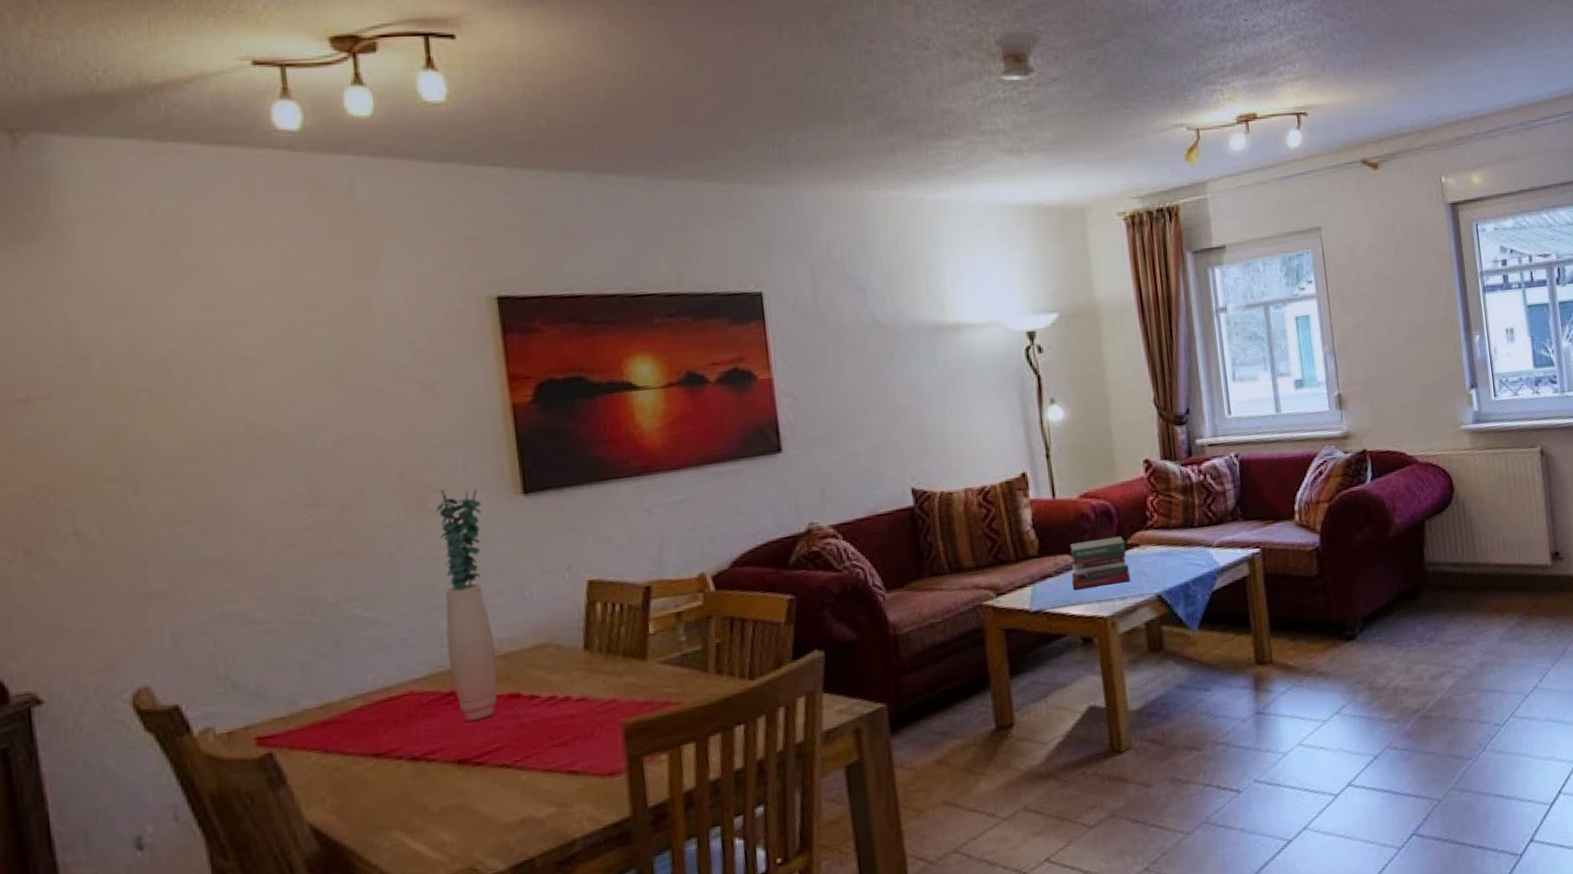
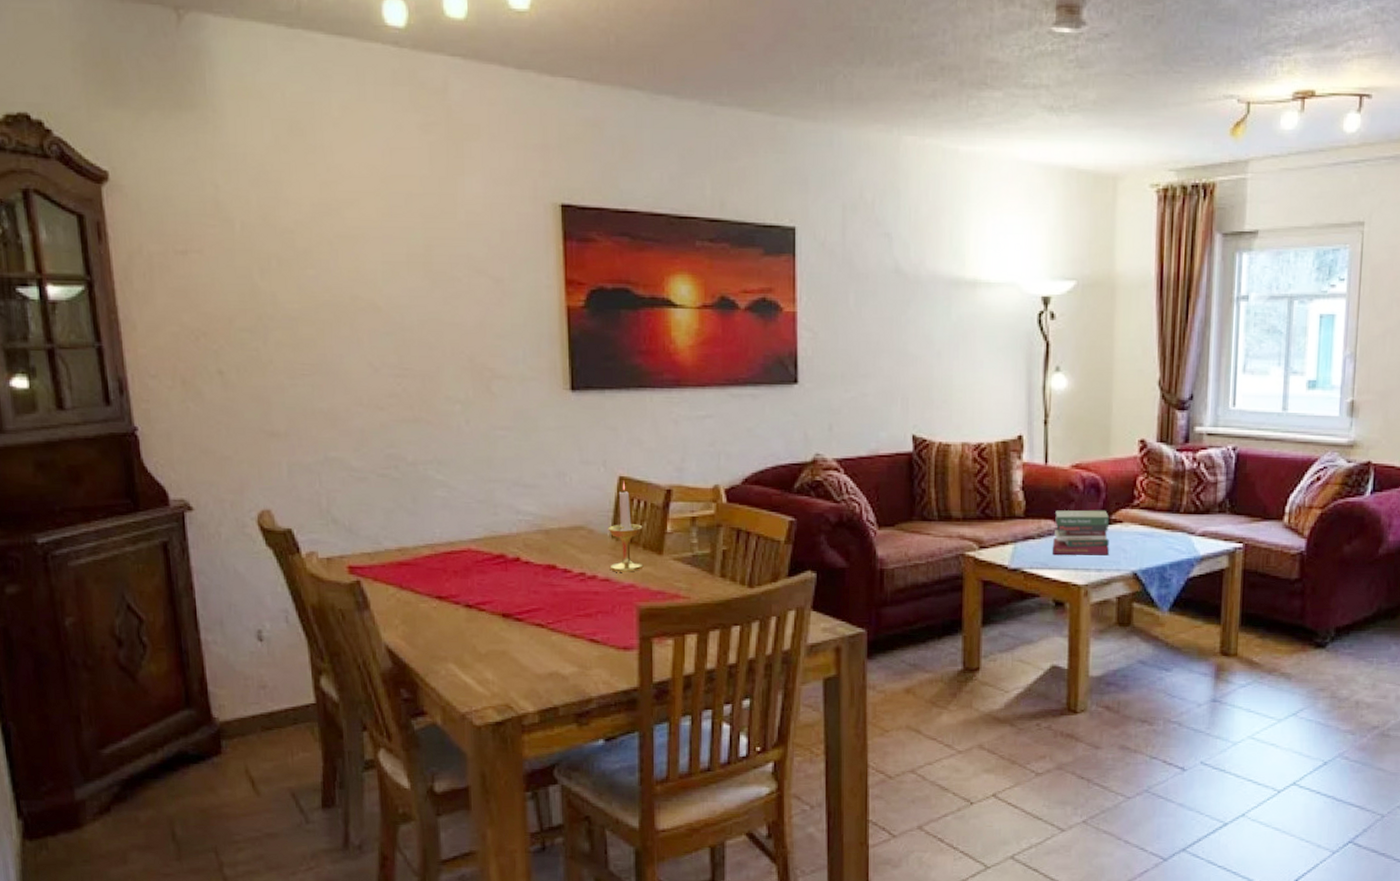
vase: present [436,489,498,723] -> none [498,377,539,584]
candlestick: none [579,585,625,689] -> present [608,481,644,572]

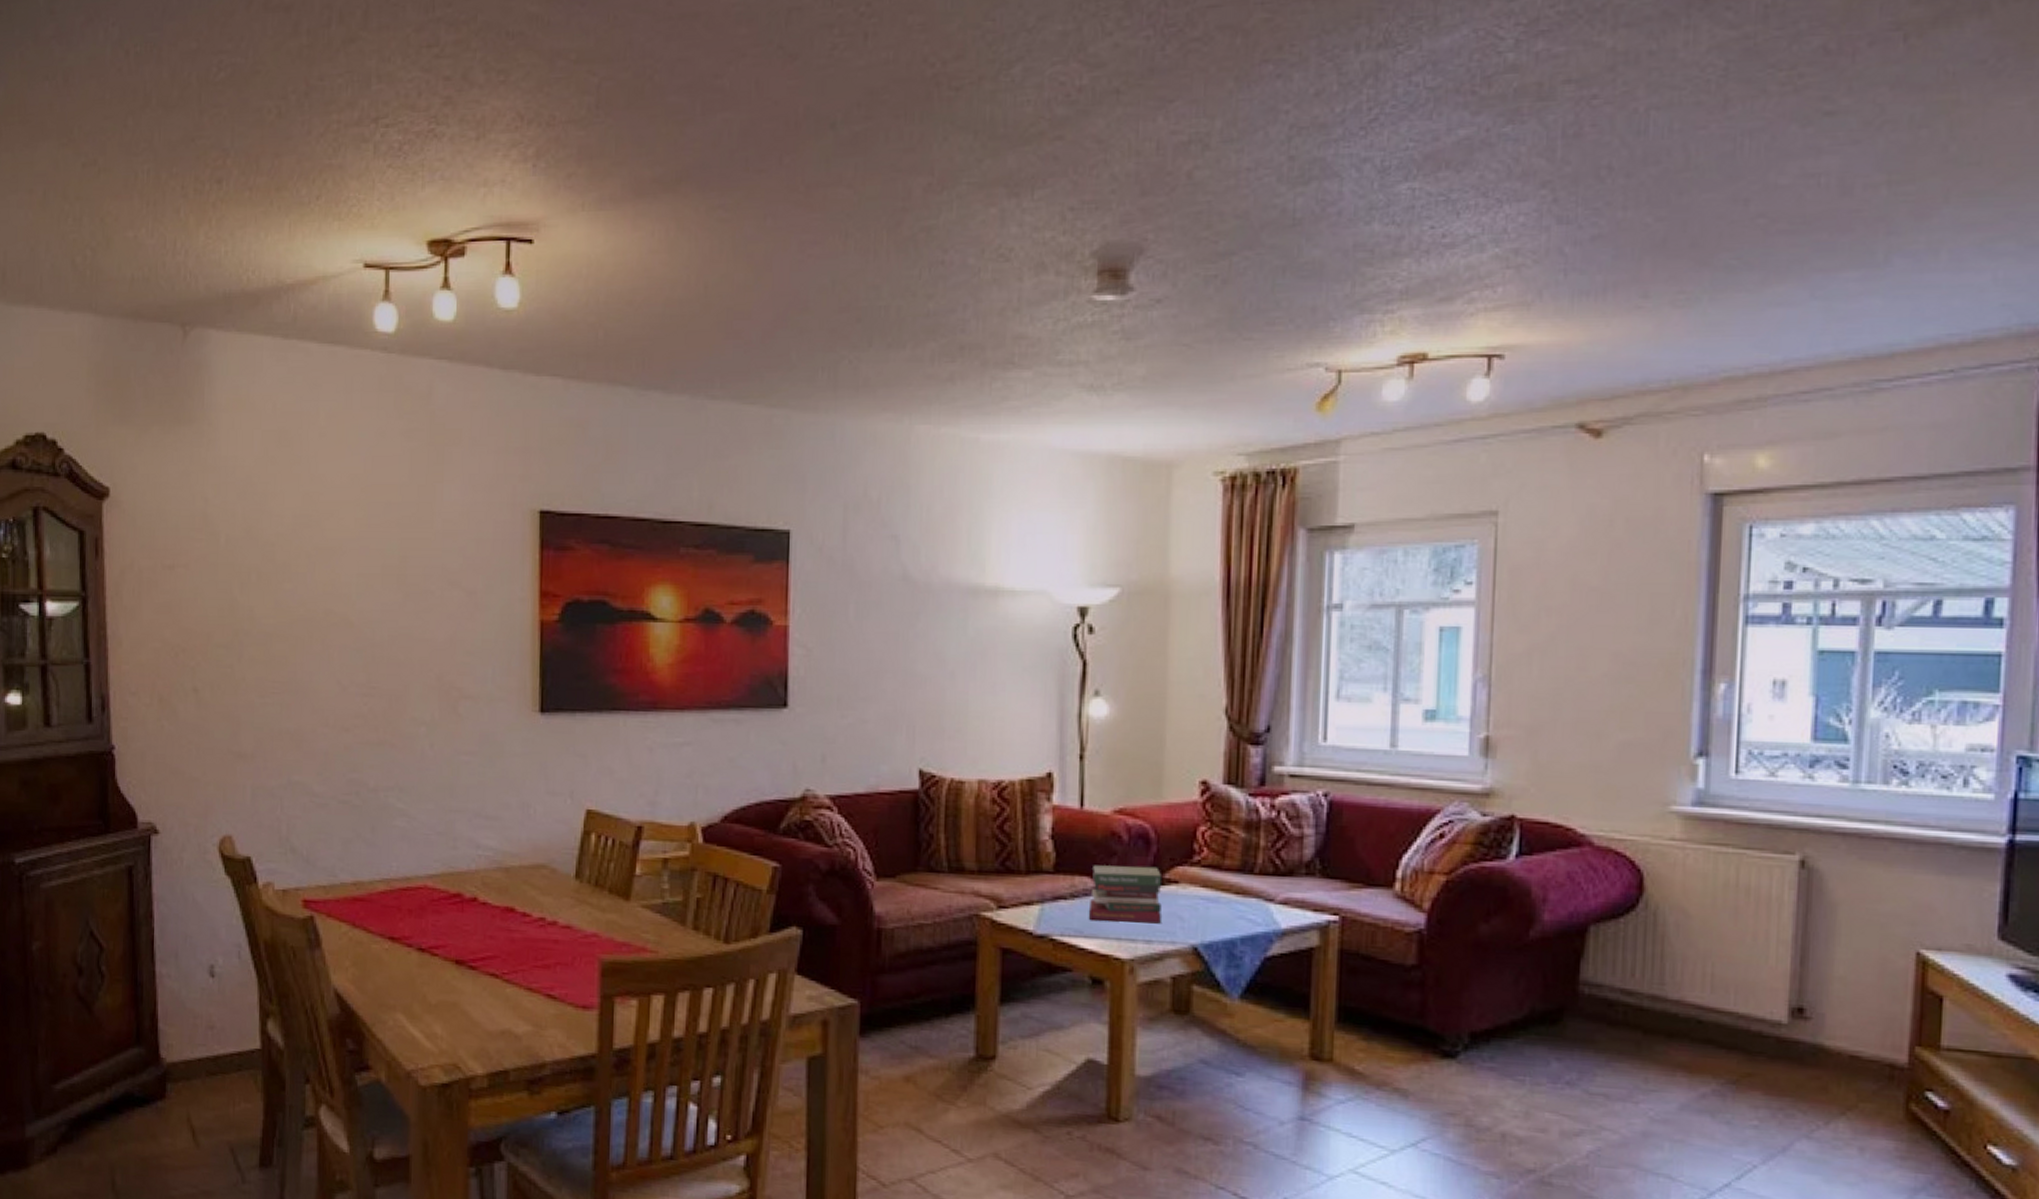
candlestick: present [608,481,644,572] -> none [572,815,610,919]

